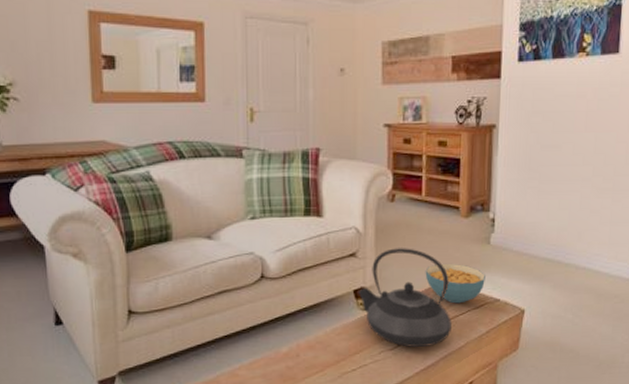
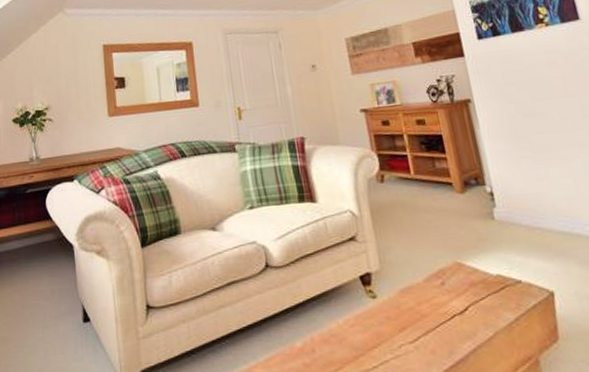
teapot: present [358,248,452,348] -> none [364,228,475,340]
cereal bowl: present [425,263,485,304] -> none [430,242,500,288]

